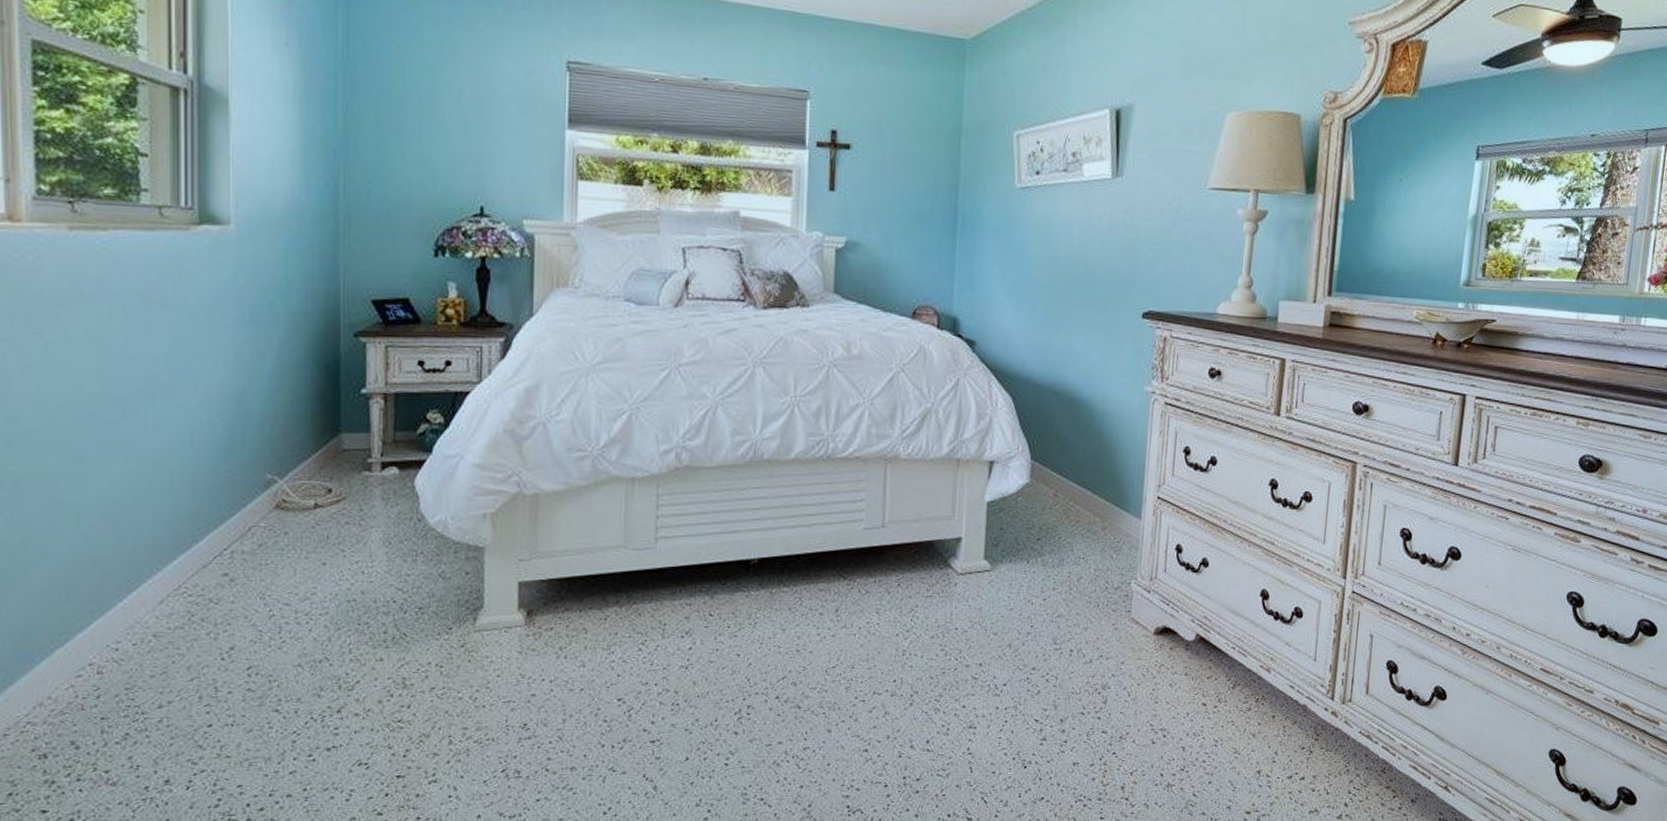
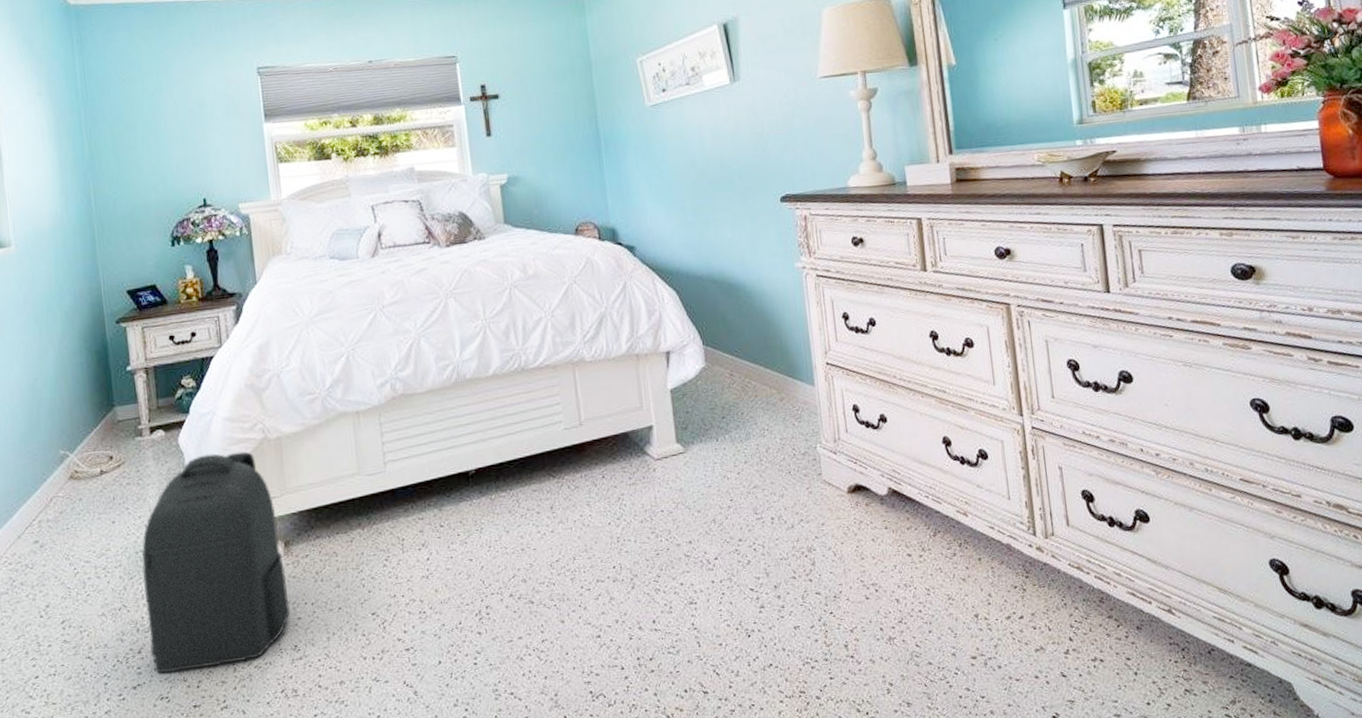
backpack: none [351,502,525,737] -> present [142,451,290,674]

